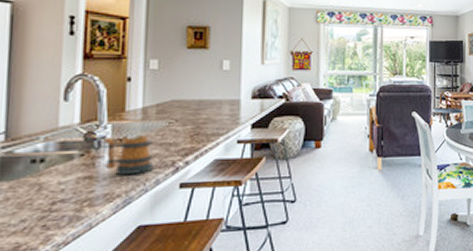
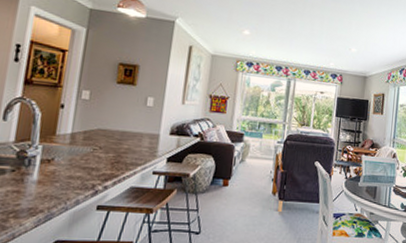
mug: present [104,135,154,175] -> none [32,156,78,193]

